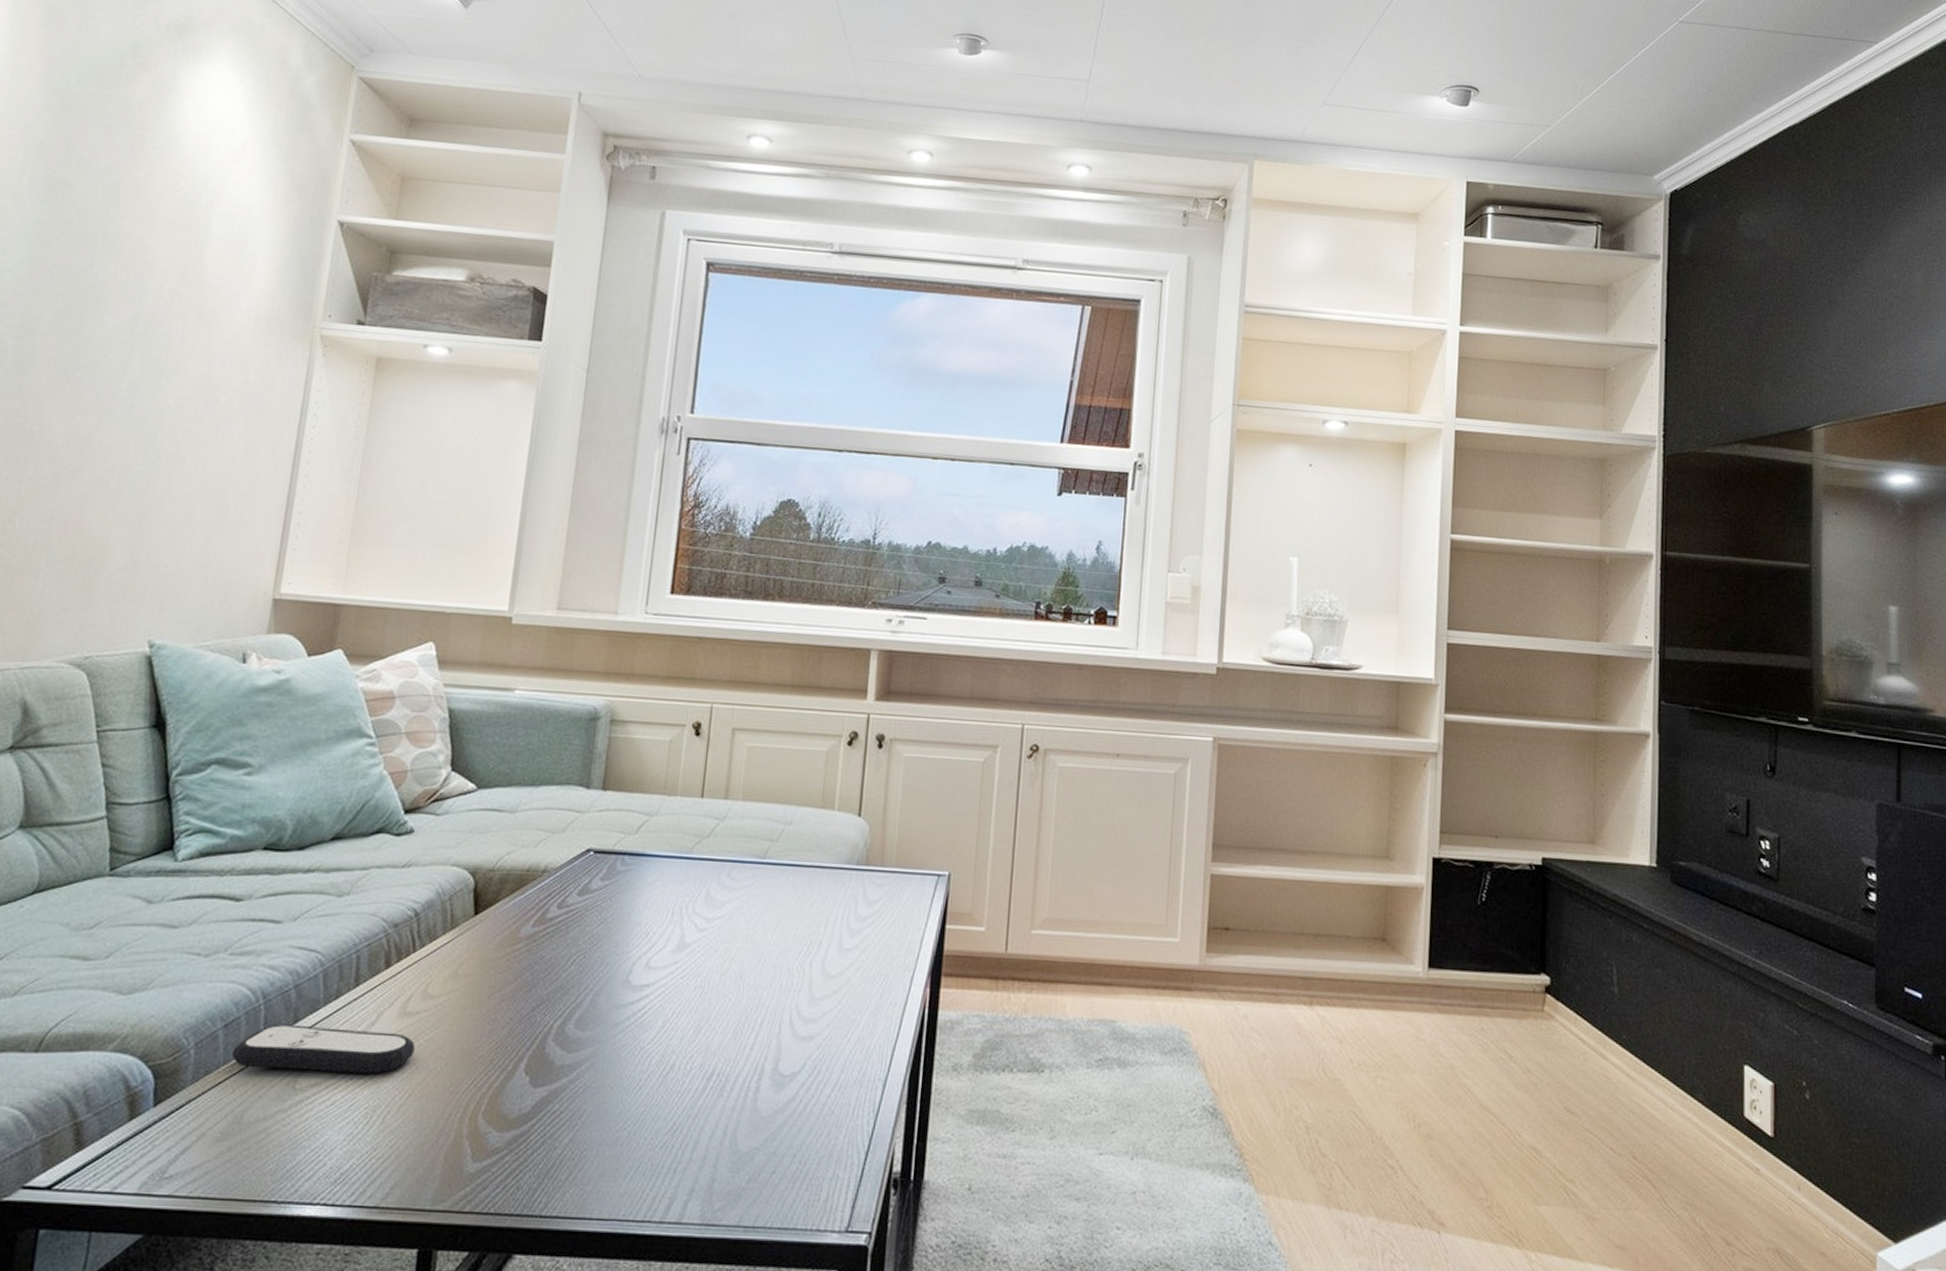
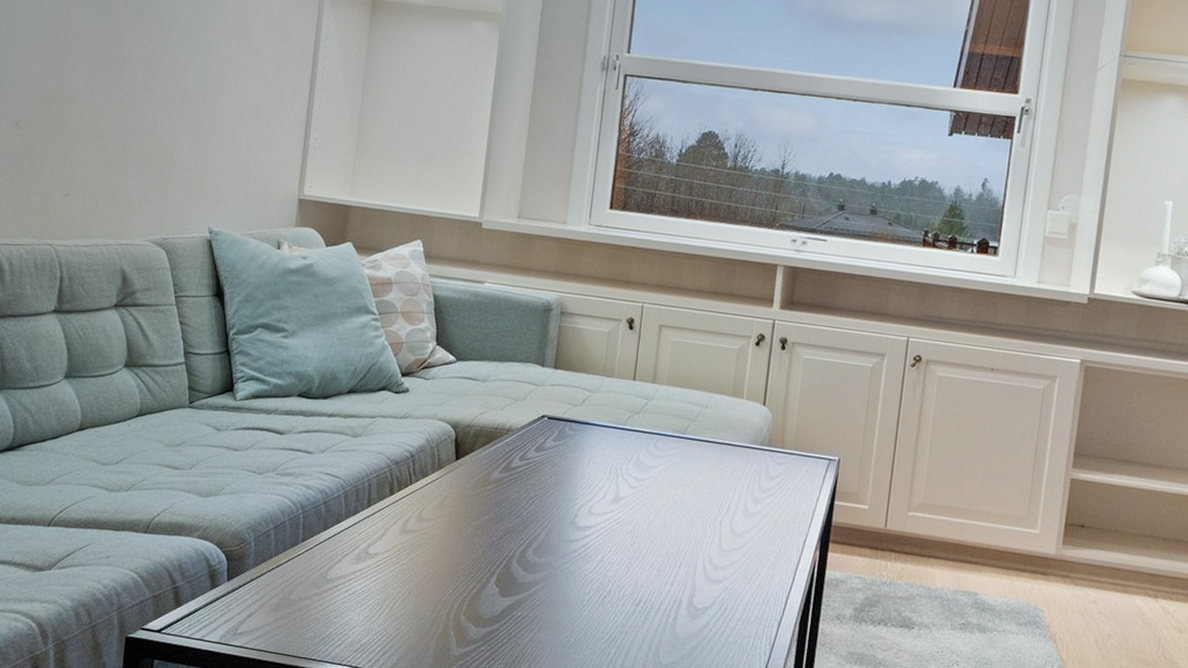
remote control: present [231,1024,415,1075] -> none [280,529,413,574]

